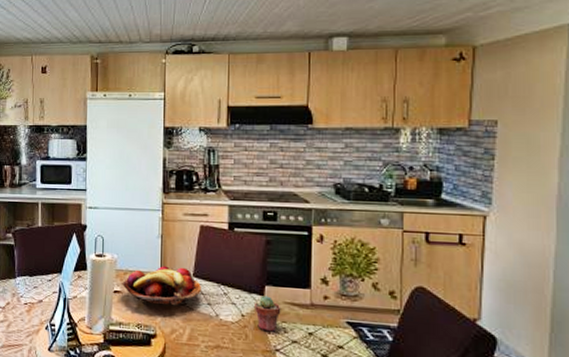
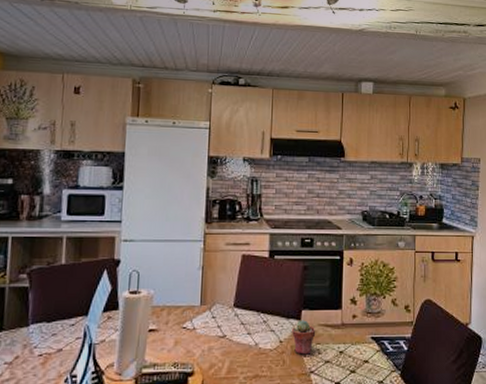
fruit basket: present [122,266,201,307] -> none [158,298,241,343]

